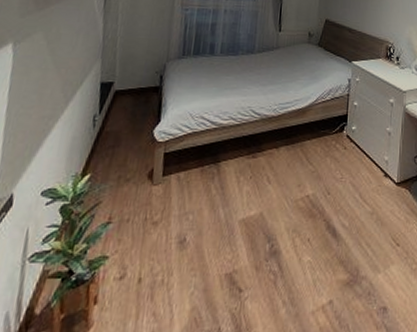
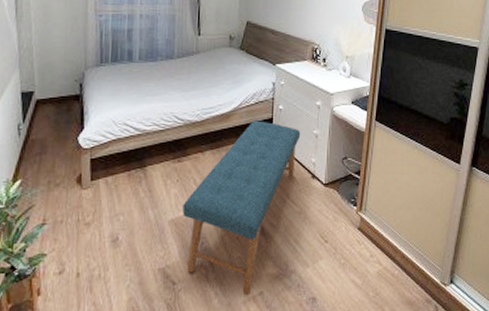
bench: none [254,116,374,305] -> present [182,120,301,296]

